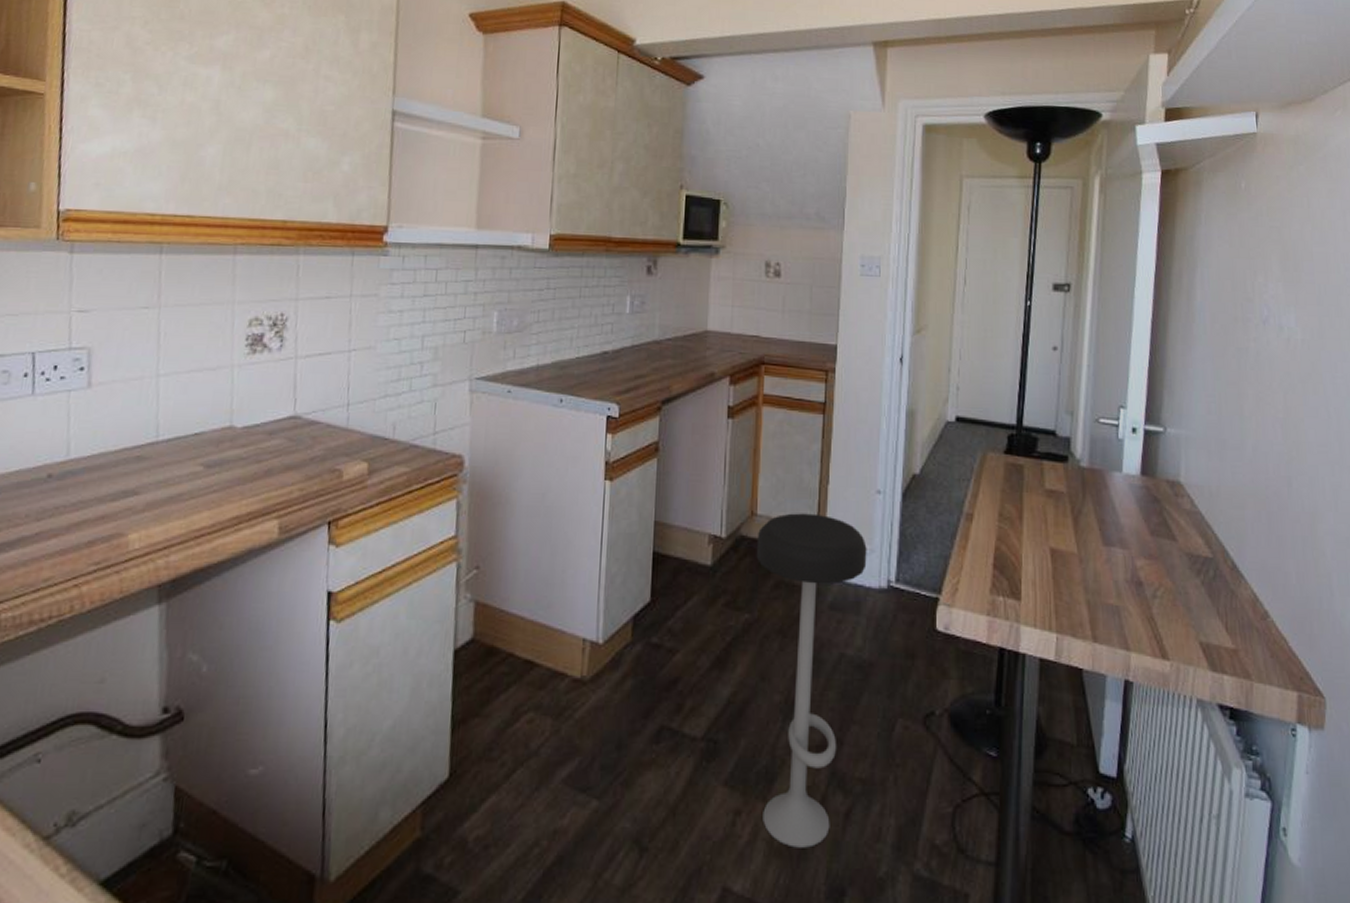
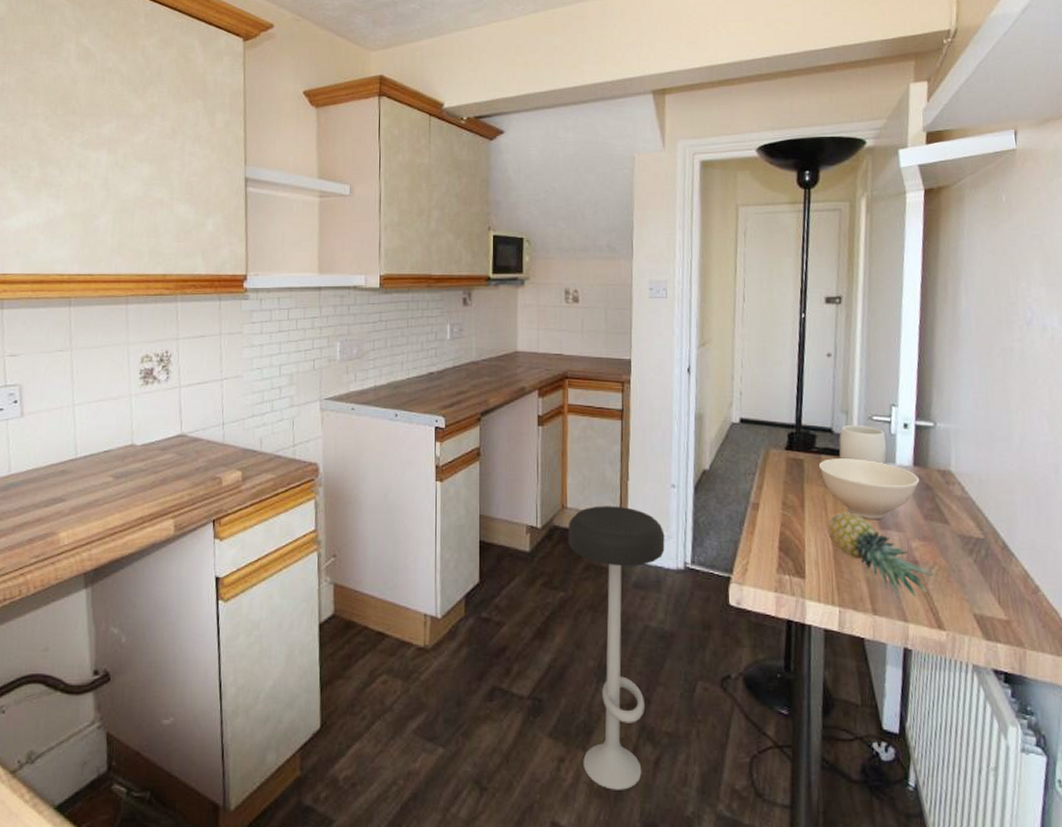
bowl: none [1039,465,1147,534] -> present [818,458,920,519]
fruit: none [1046,525,1160,625] -> present [827,512,935,599]
mug: none [1062,427,1113,472] -> present [839,424,886,464]

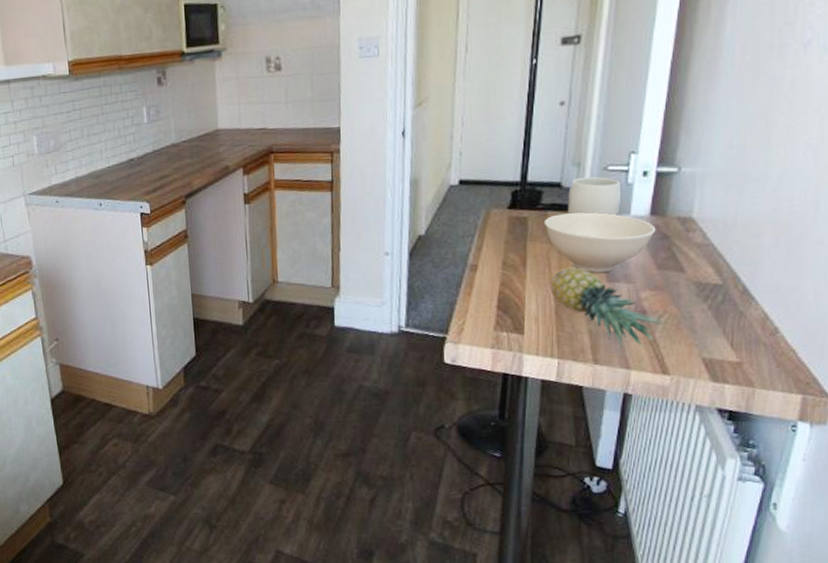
bar stool: present [568,506,665,790] -> none [279,276,379,524]

